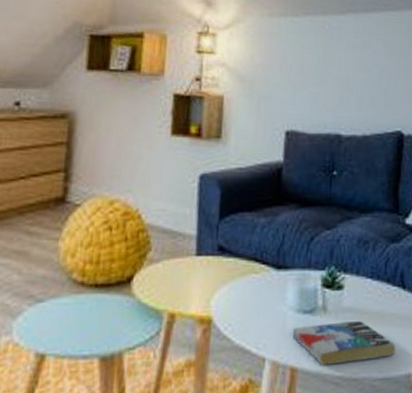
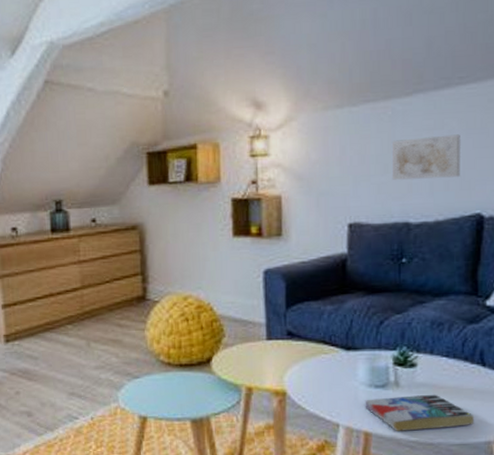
wall art: none [327,53,385,94] -> present [391,134,460,180]

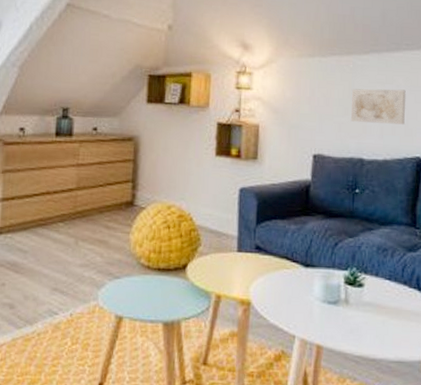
book: present [365,394,474,432] -> none [318,313,410,347]

